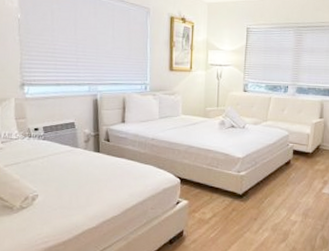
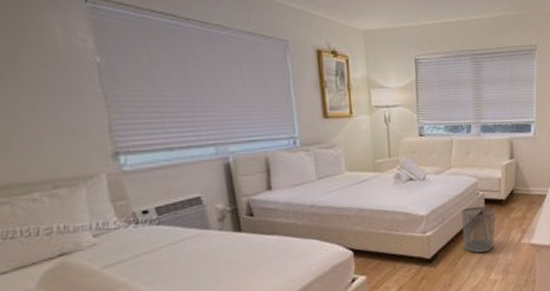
waste bin: none [270,155,302,195] -> present [461,206,496,253]

